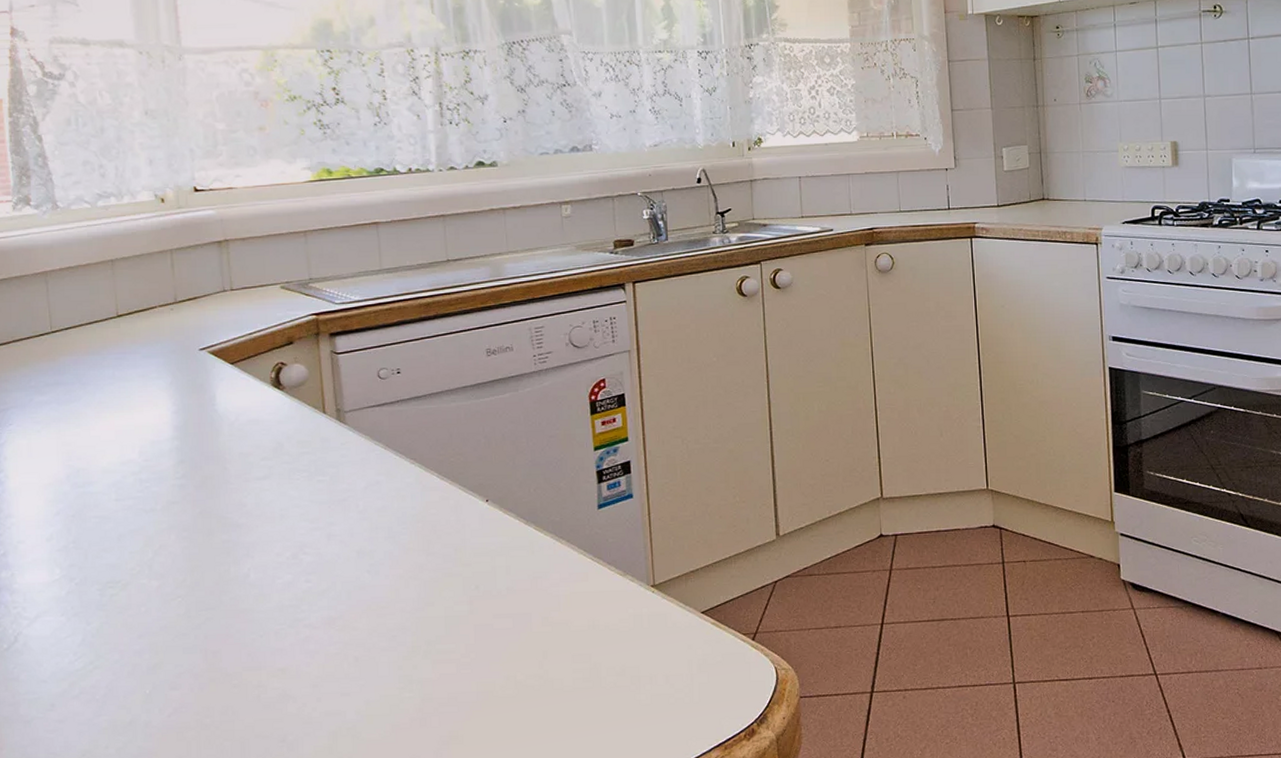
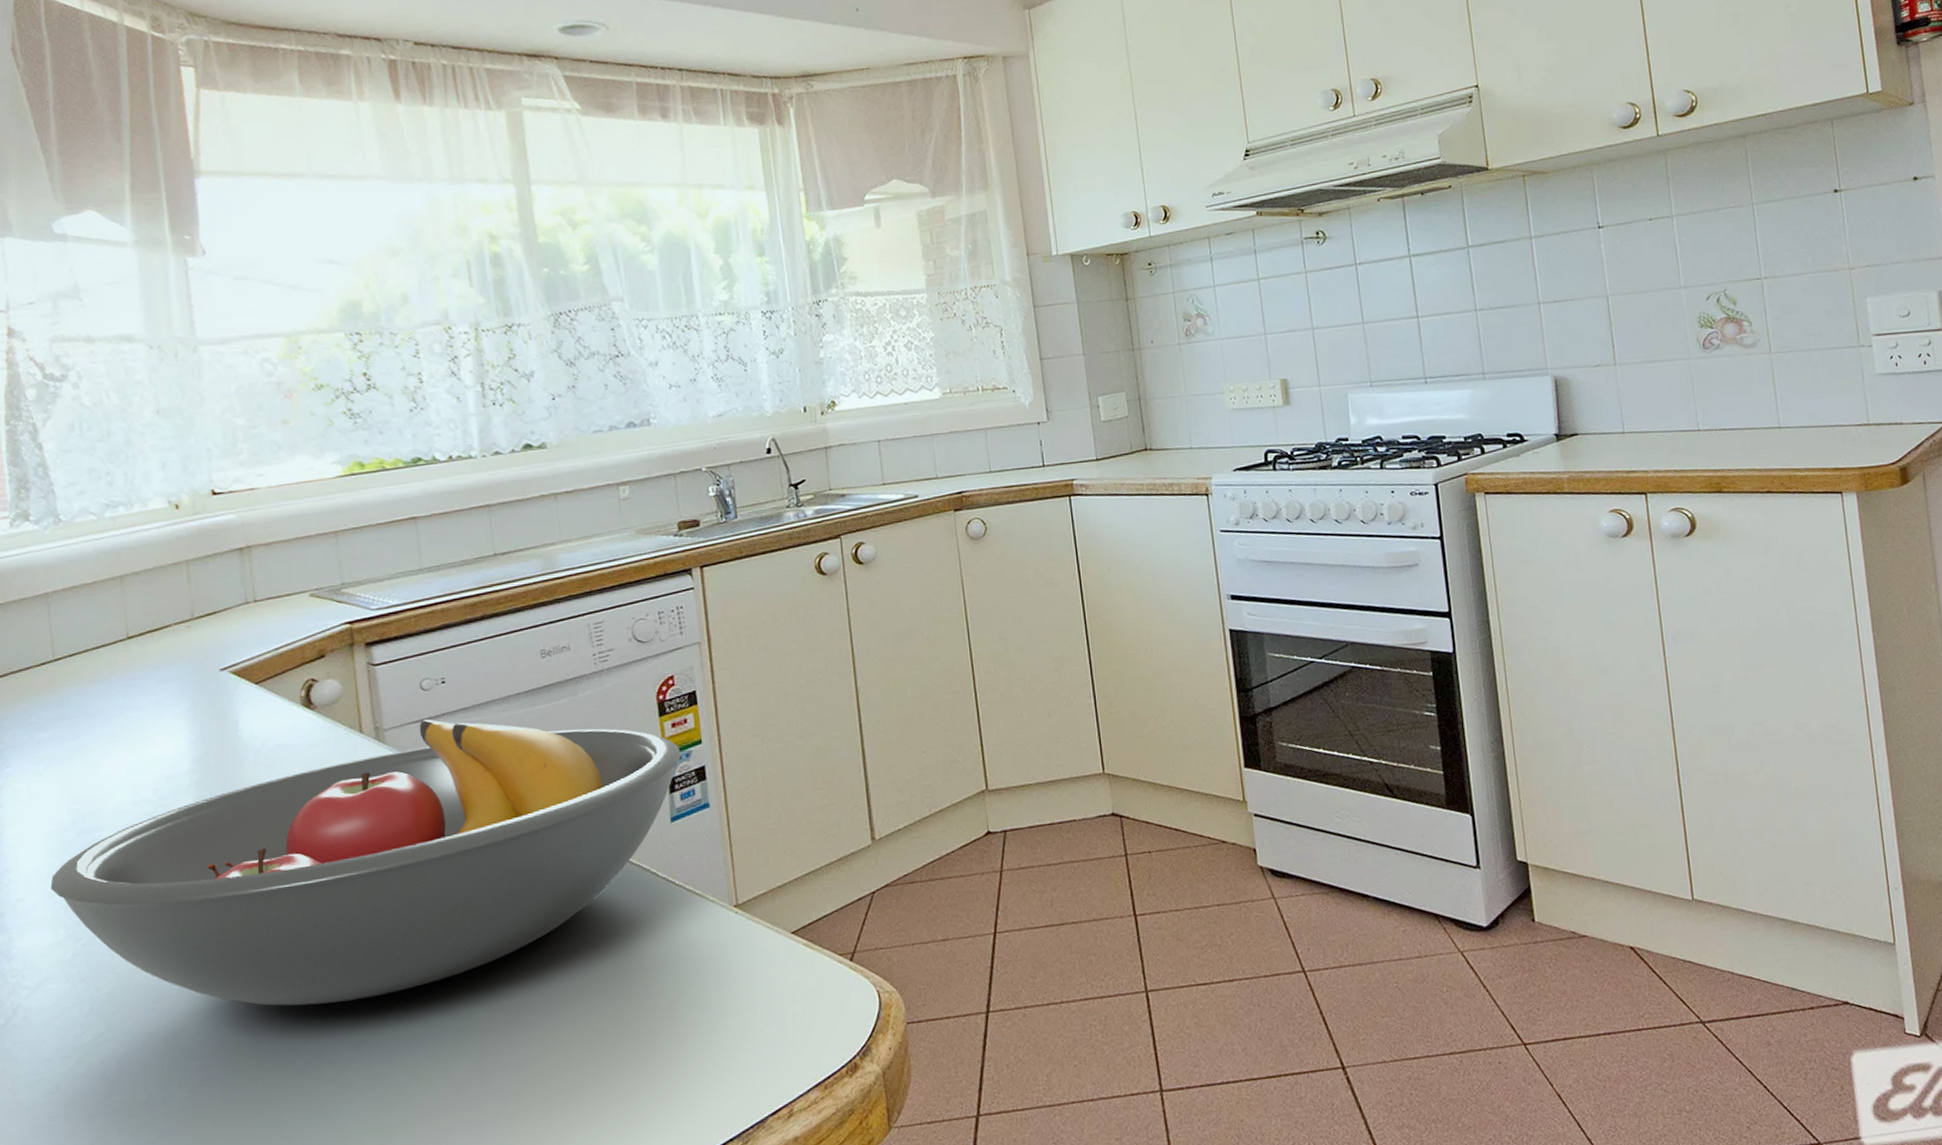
fruit bowl: none [48,404,609,649] -> present [50,719,681,1006]

